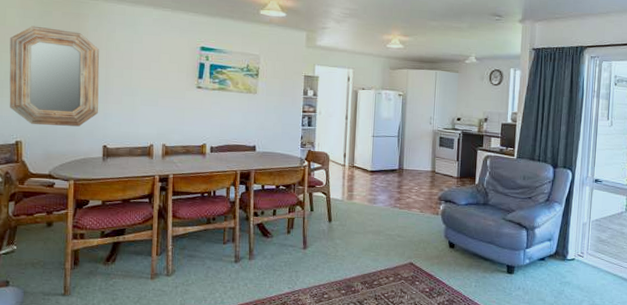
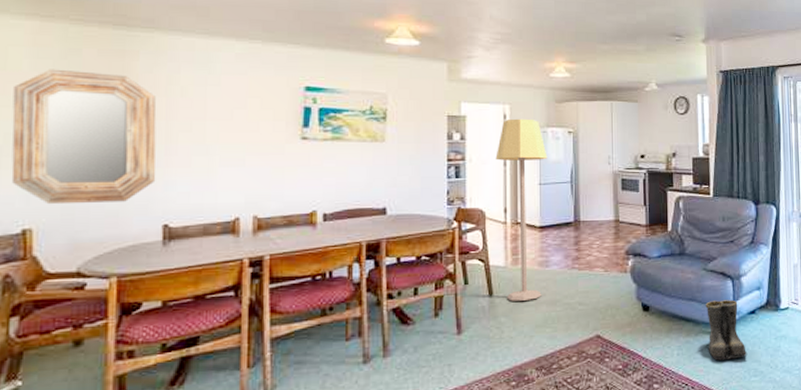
lamp: none [339,81,381,229] -> present [495,118,548,301]
boots: none [501,246,535,296] -> present [705,300,748,361]

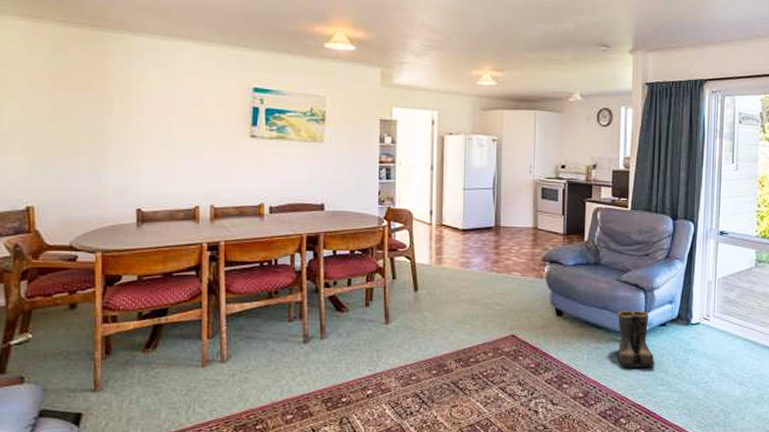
home mirror: present [11,69,157,205] -> none [14,65,130,187]
lamp: present [495,118,548,301] -> none [423,124,472,298]

